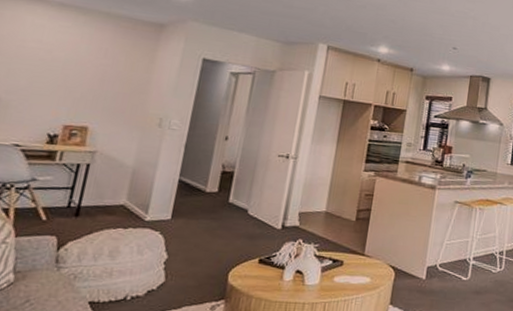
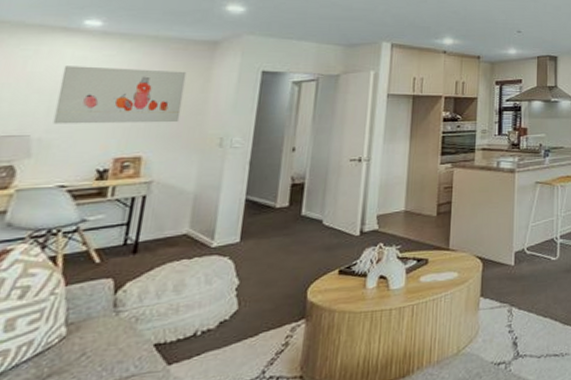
wall art: none [11,32,134,99] -> present [53,66,187,124]

